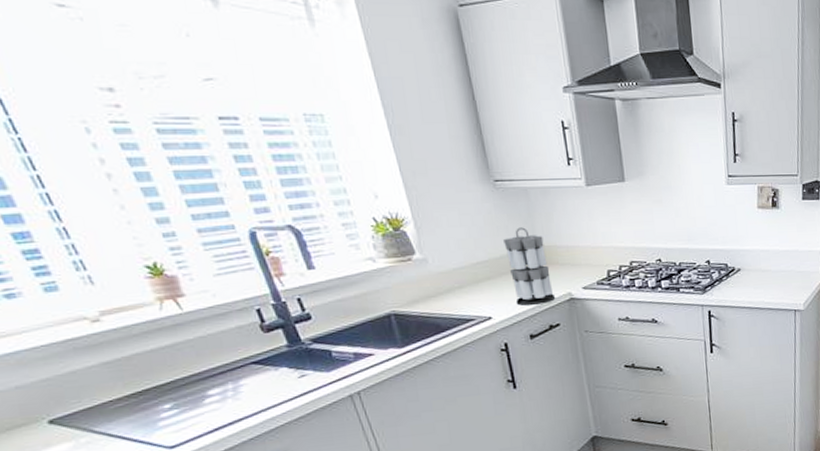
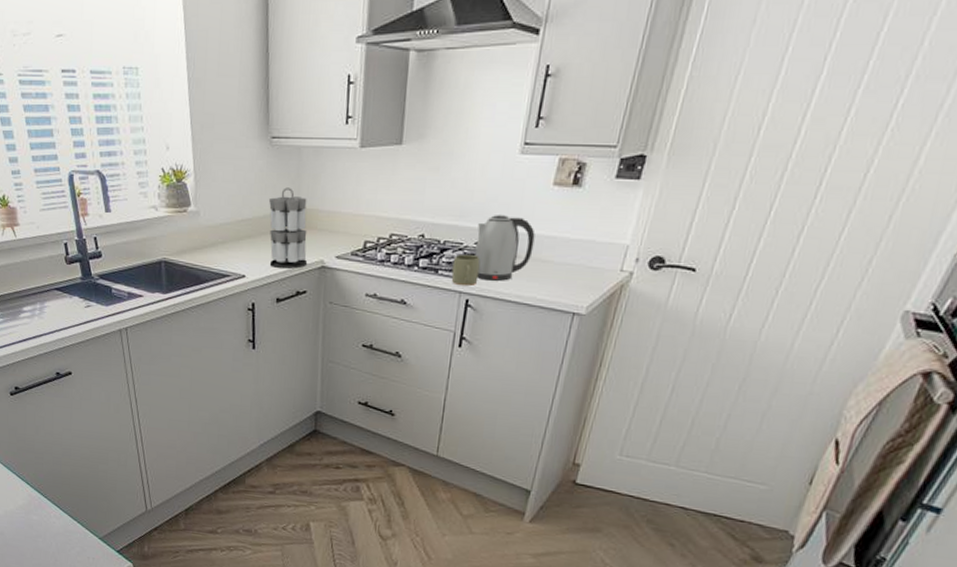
mug: none [690,271,715,300] -> present [451,253,481,287]
kettle: none [705,235,754,292] -> present [475,214,535,281]

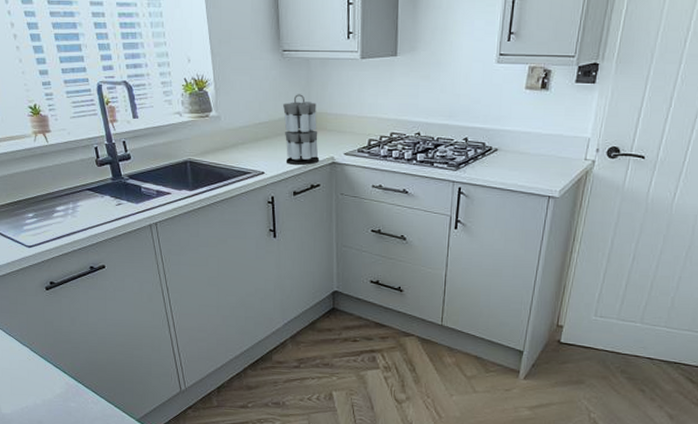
mug: present [451,253,481,287] -> none [445,148,469,177]
kettle: present [475,214,535,281] -> none [464,114,513,171]

